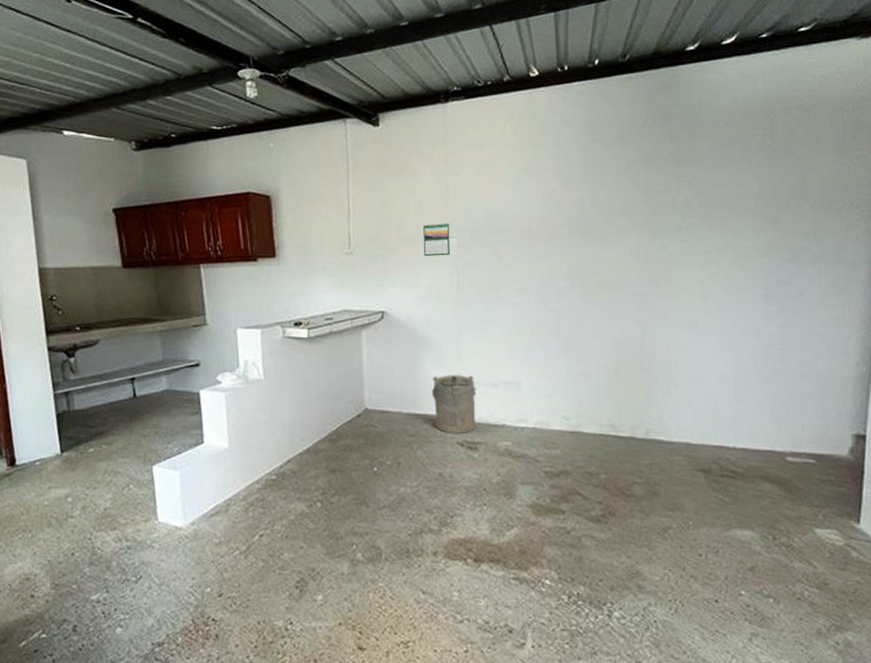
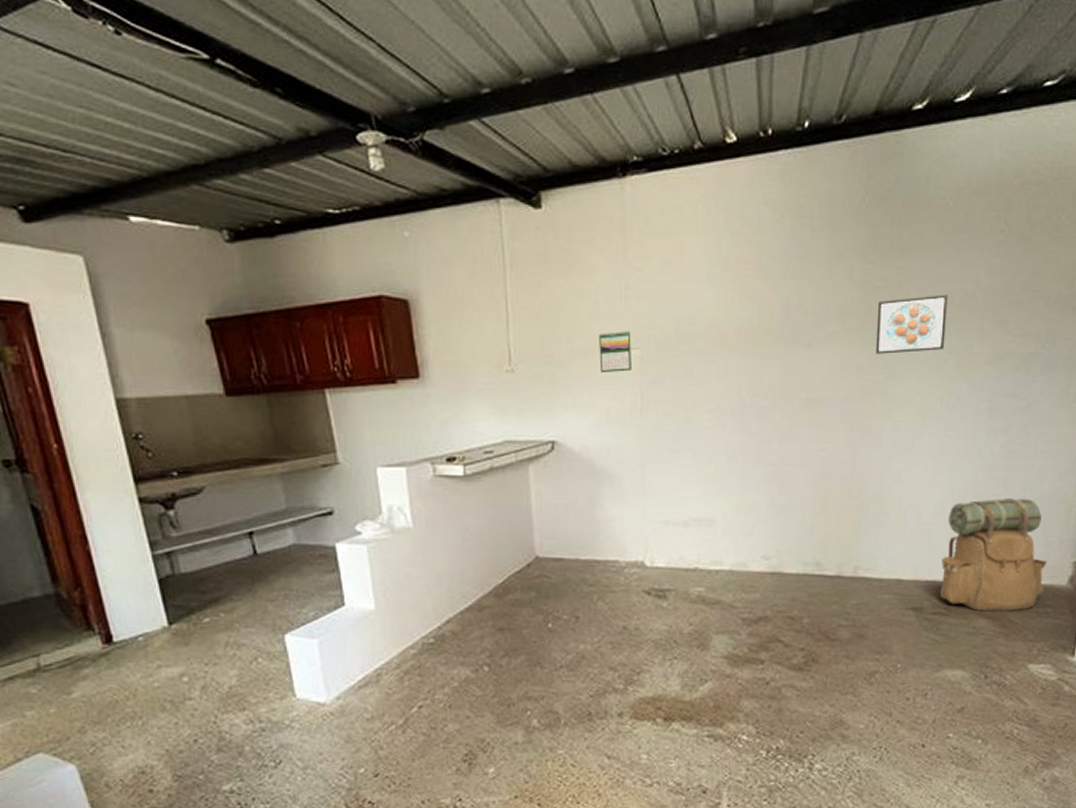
laundry hamper: present [432,375,478,434] -> none [613,513,666,582]
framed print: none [660,197,723,246] -> present [875,294,948,354]
backpack: none [727,374,827,478] -> present [940,498,1047,612]

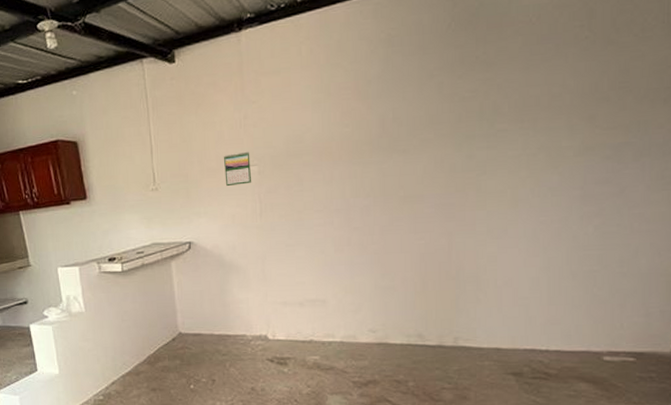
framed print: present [875,294,948,354] -> none [466,98,535,155]
backpack: present [940,498,1047,612] -> none [539,274,648,376]

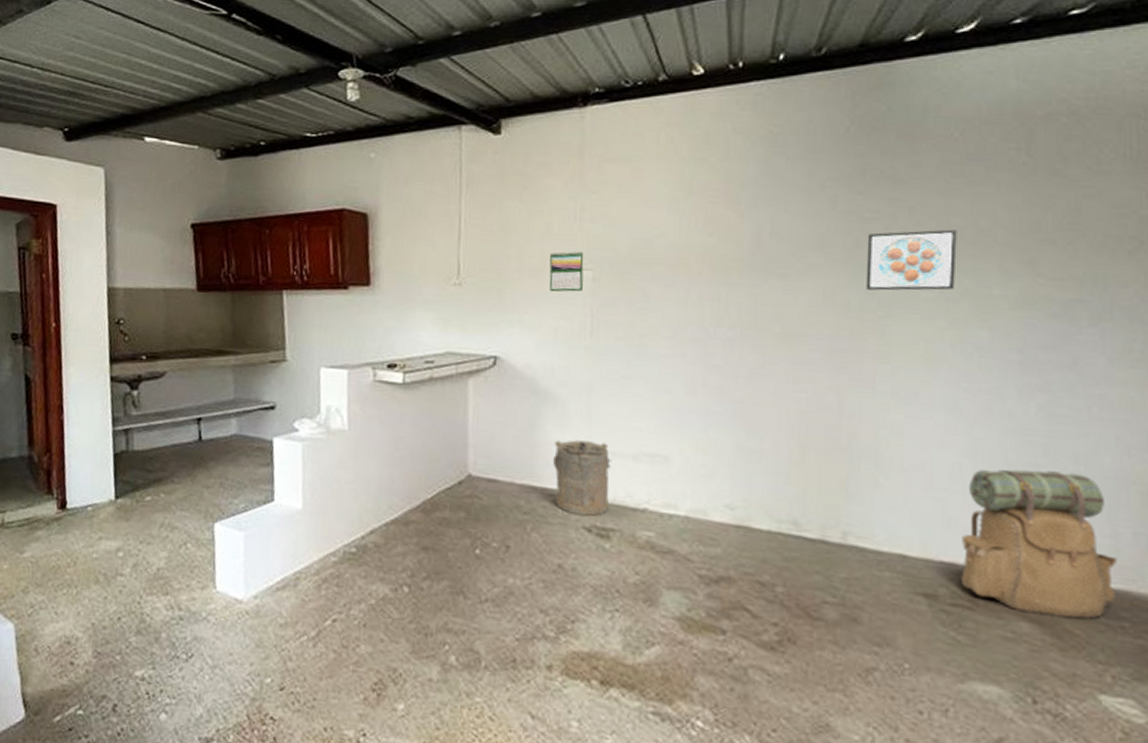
laundry hamper: none [241,296,285,352] -> present [553,440,613,516]
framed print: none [466,98,535,155] -> present [866,229,957,291]
backpack: none [539,274,648,376] -> present [962,469,1117,619]

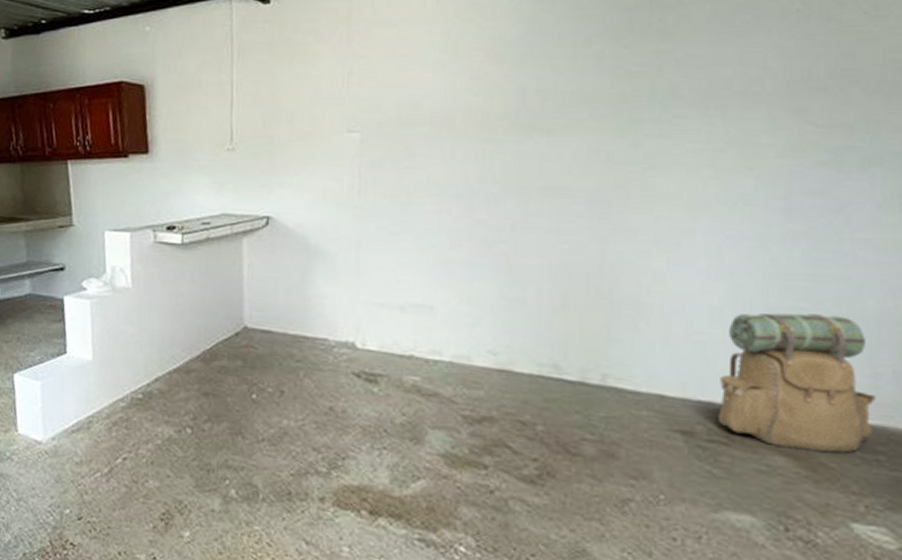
calendar: present [549,251,584,292] -> none [318,114,352,154]
laundry hamper: present [553,440,613,516] -> none [324,293,380,363]
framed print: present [866,229,957,291] -> none [631,80,725,143]

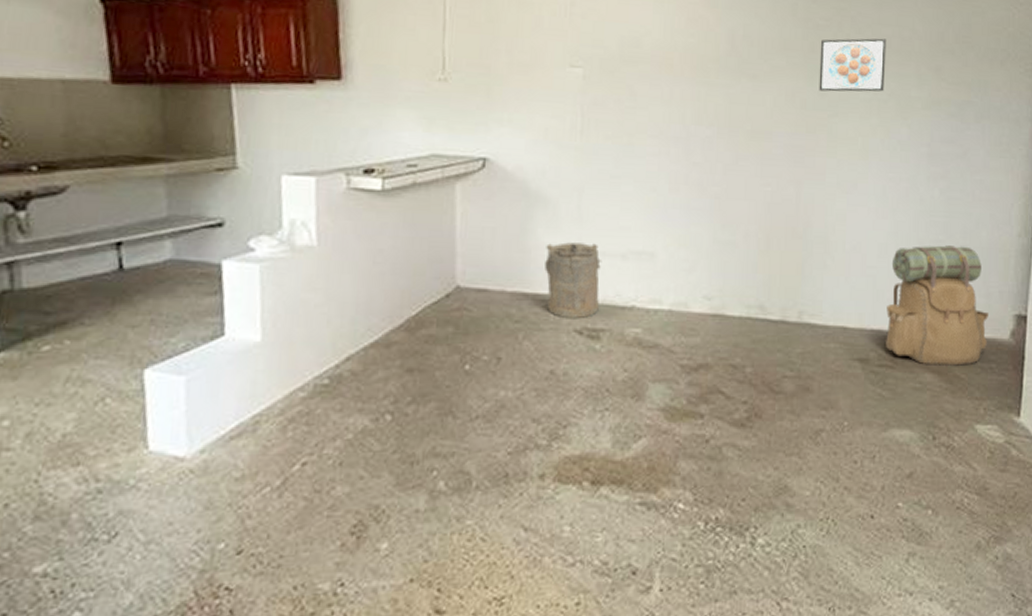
laundry hamper: none [324,293,380,363] -> present [545,242,602,319]
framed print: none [631,80,725,143] -> present [819,38,887,92]

